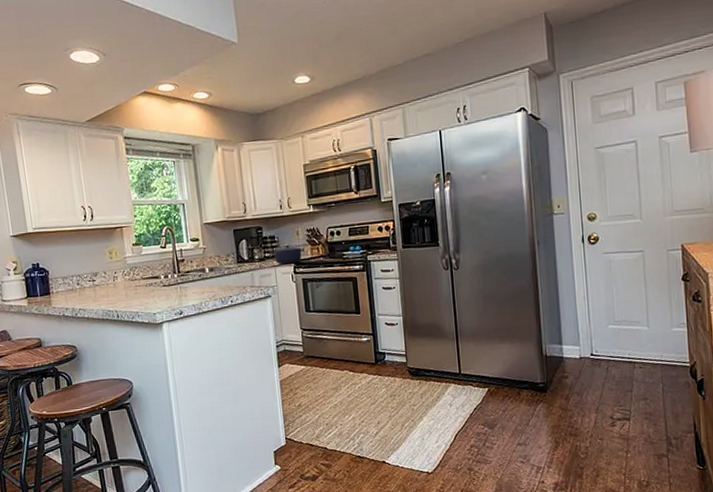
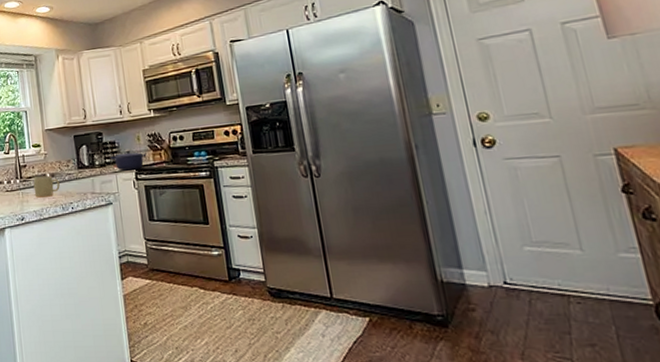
mug: none [191,270,219,293] -> present [33,175,60,199]

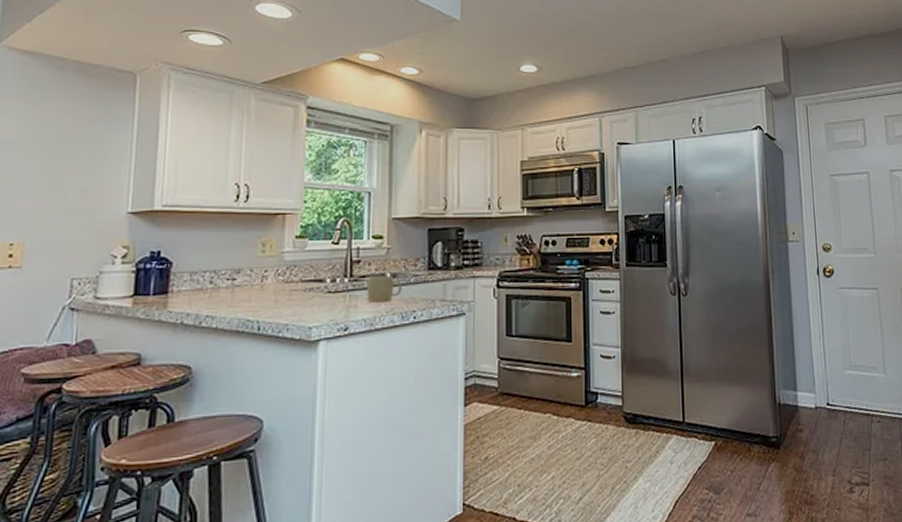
cooking pot: present [111,149,147,171] -> none [470,251,513,276]

